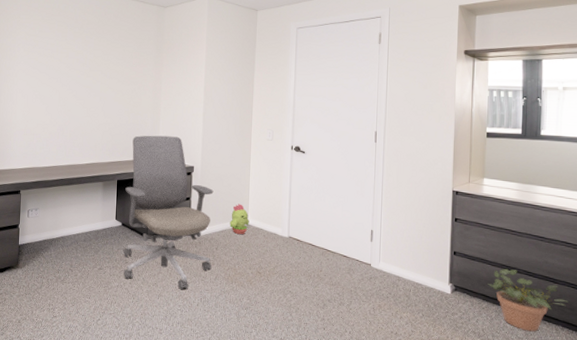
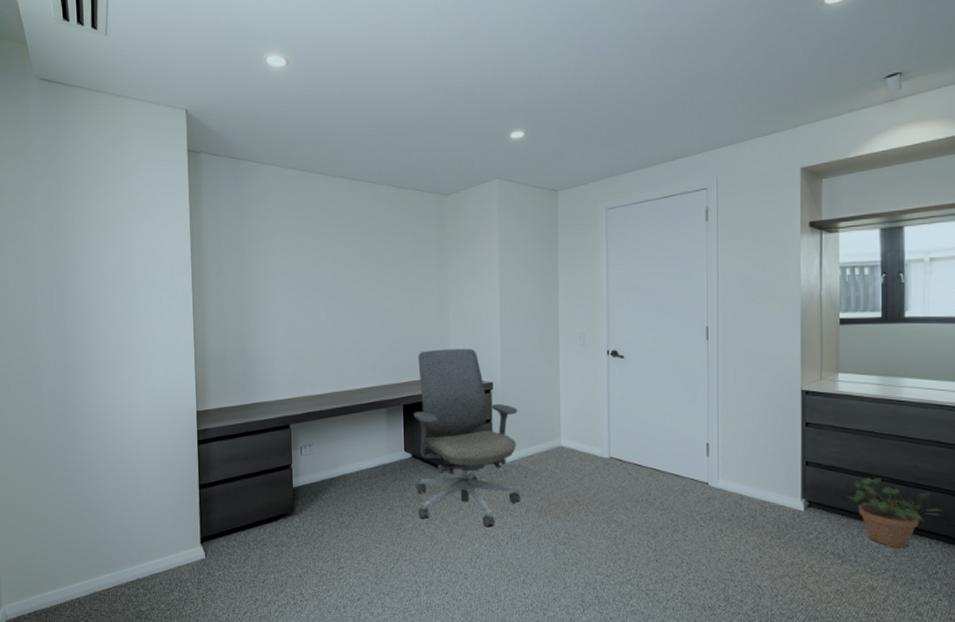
decorative plant: present [230,204,249,235] -> none [539,423,562,459]

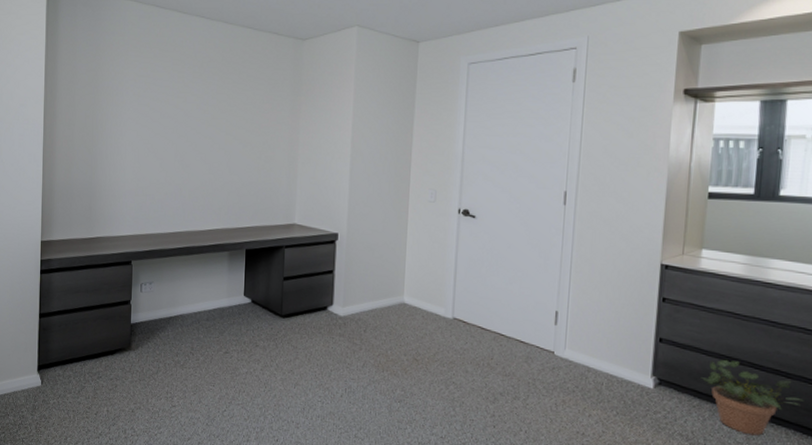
office chair: present [413,348,521,528] -> none [253,196,362,379]

